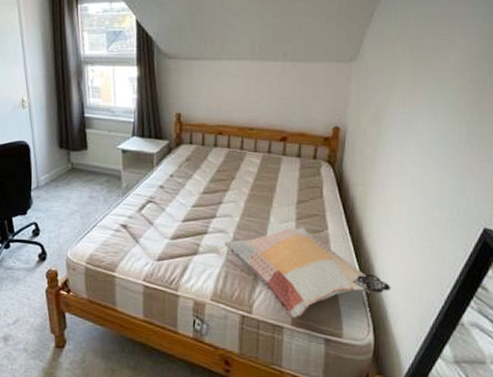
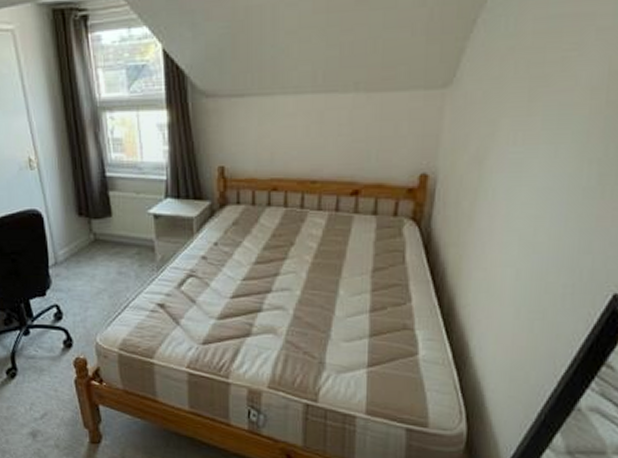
decorative pillow: present [224,227,391,319] -> none [283,300,490,407]

